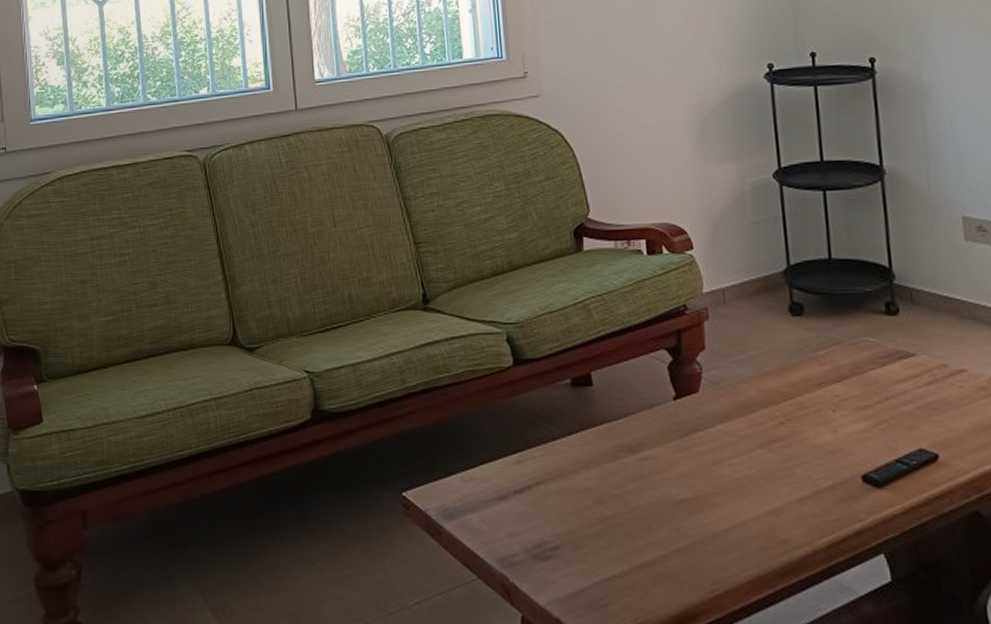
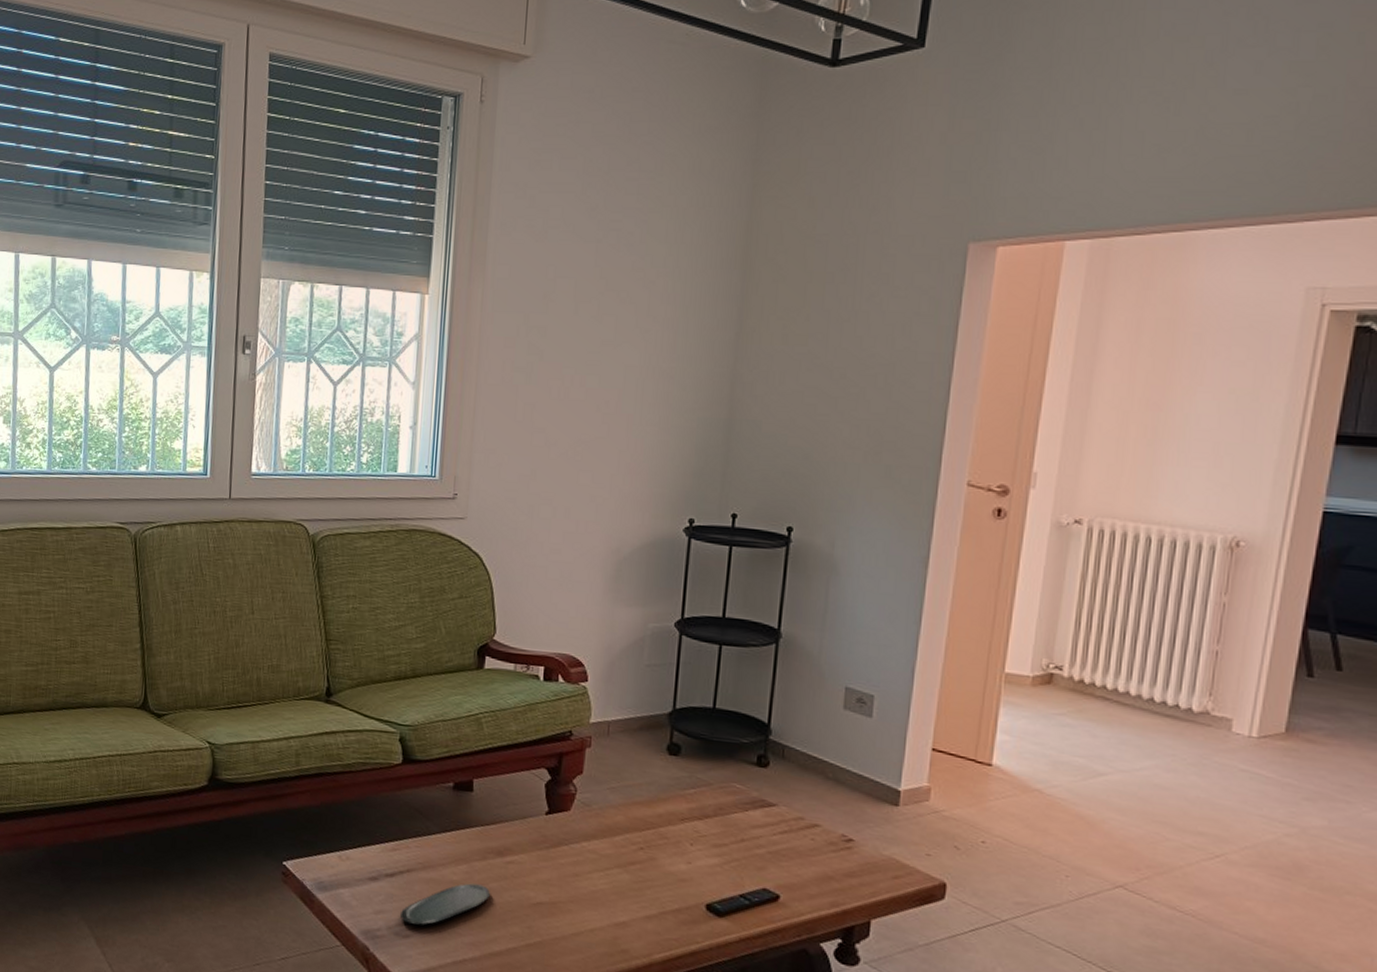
oval tray: none [535,488,629,543] -> present [399,883,490,925]

